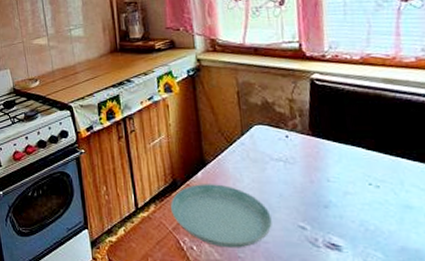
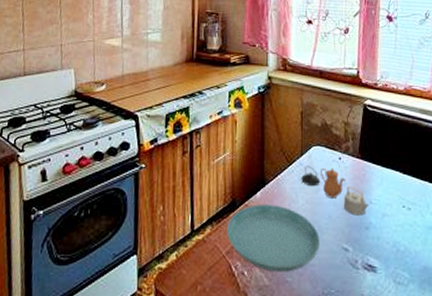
teapot: none [244,145,326,194] -> present [301,166,369,216]

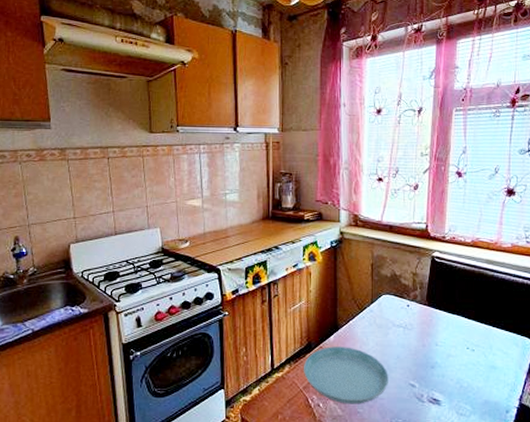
teapot: present [301,166,369,216] -> none [372,312,435,356]

